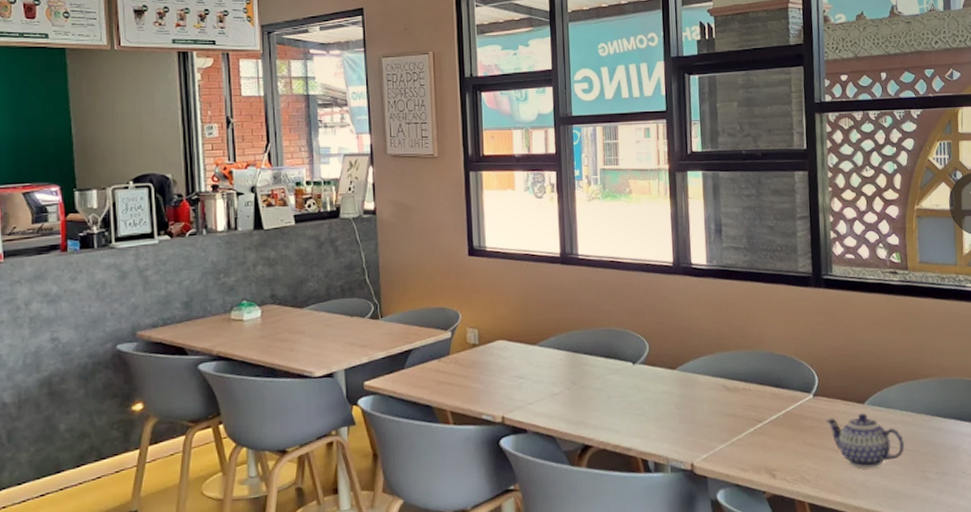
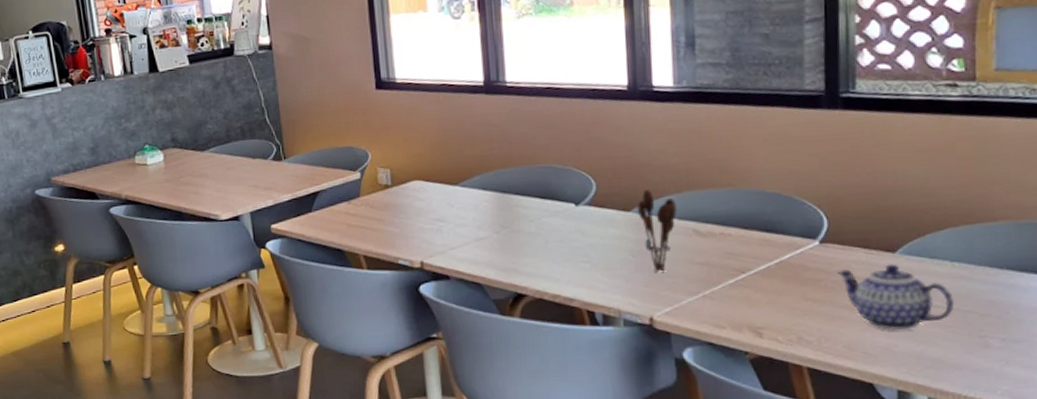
utensil holder: none [681,351,711,424] -> present [638,190,677,273]

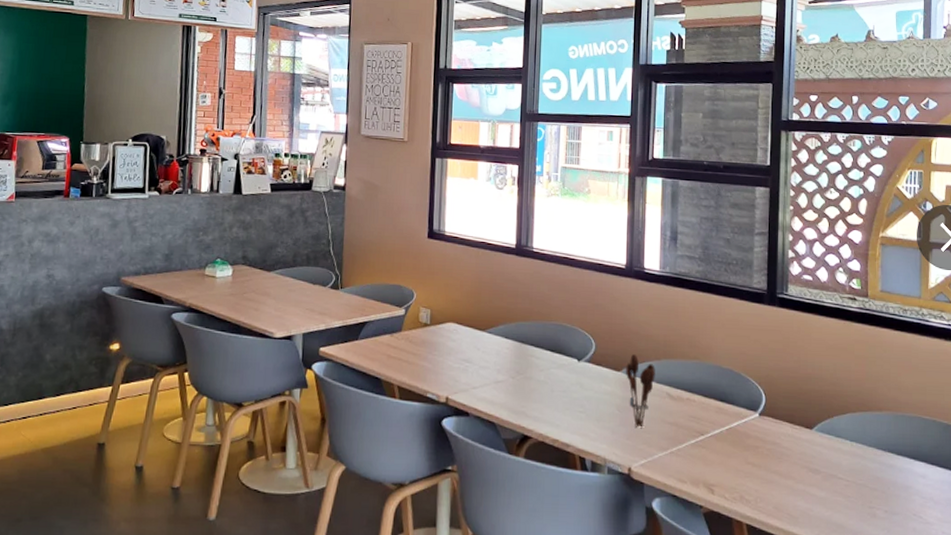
teapot: present [836,264,954,331] -> none [770,438,852,497]

